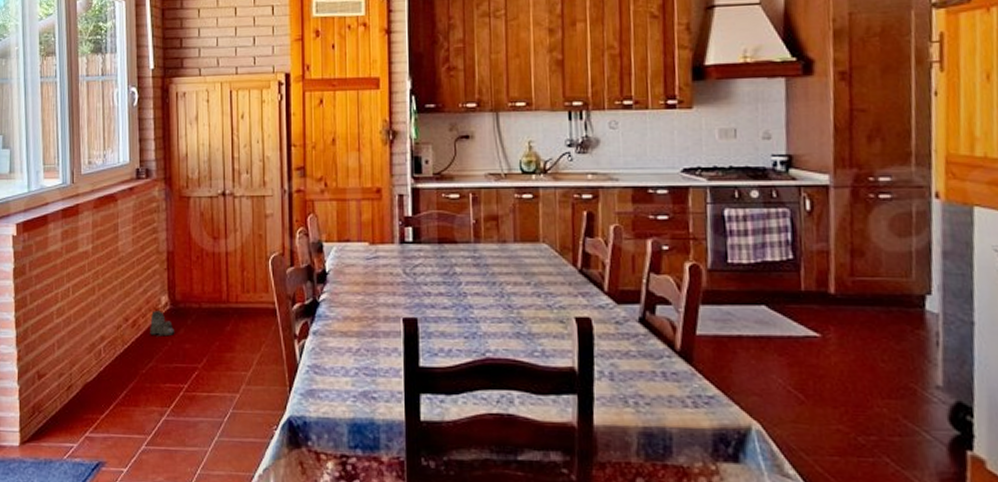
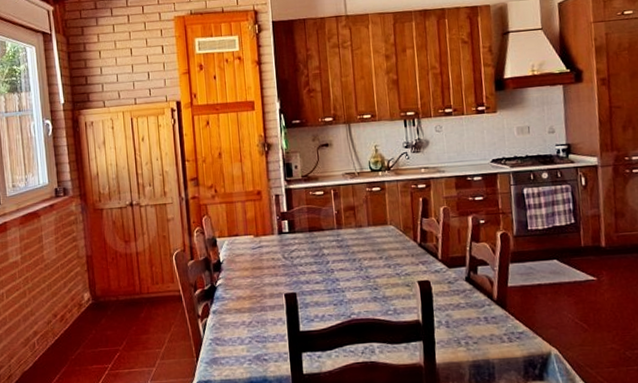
boots: present [150,311,175,337] -> none [76,305,98,327]

